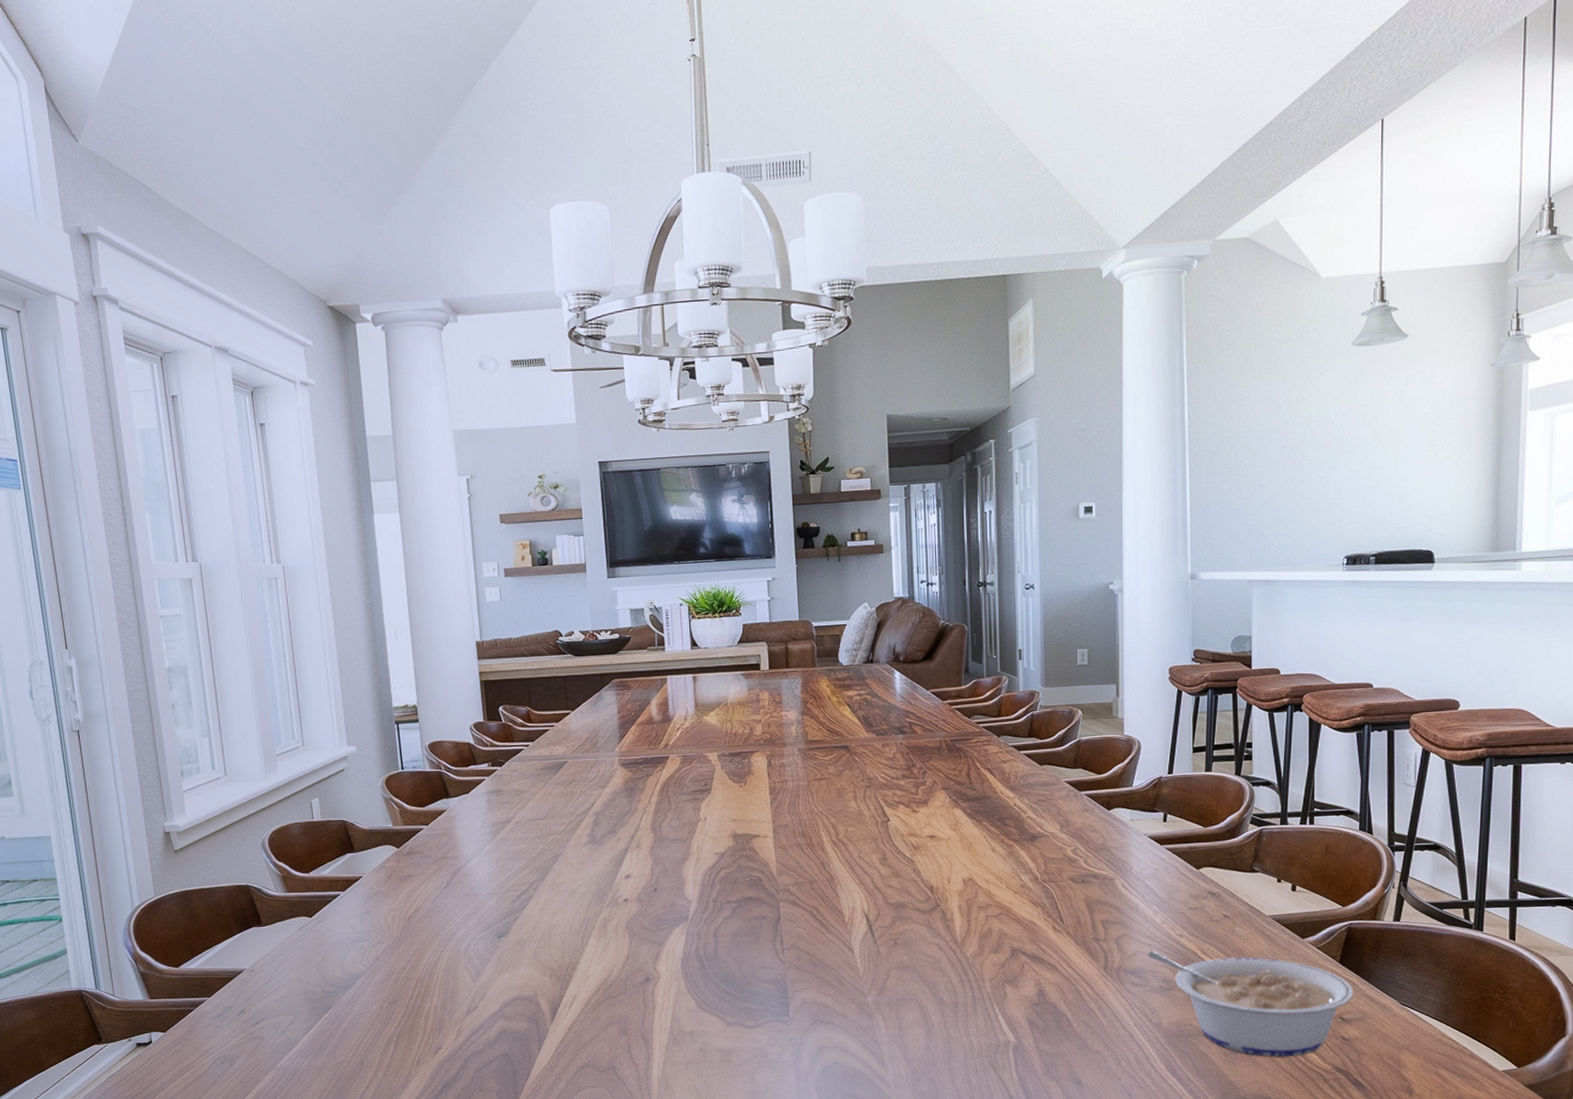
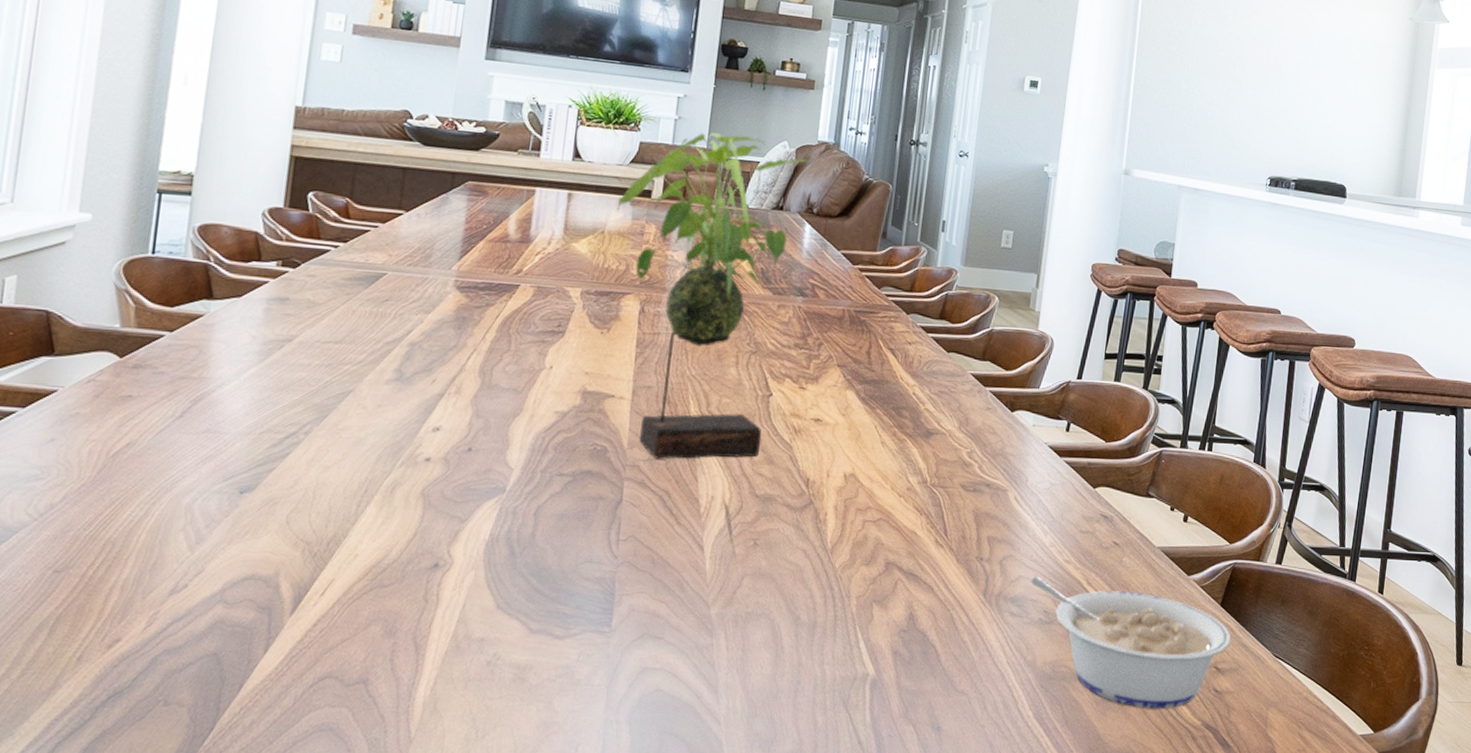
plant: none [733,604,891,882] -> present [616,131,811,459]

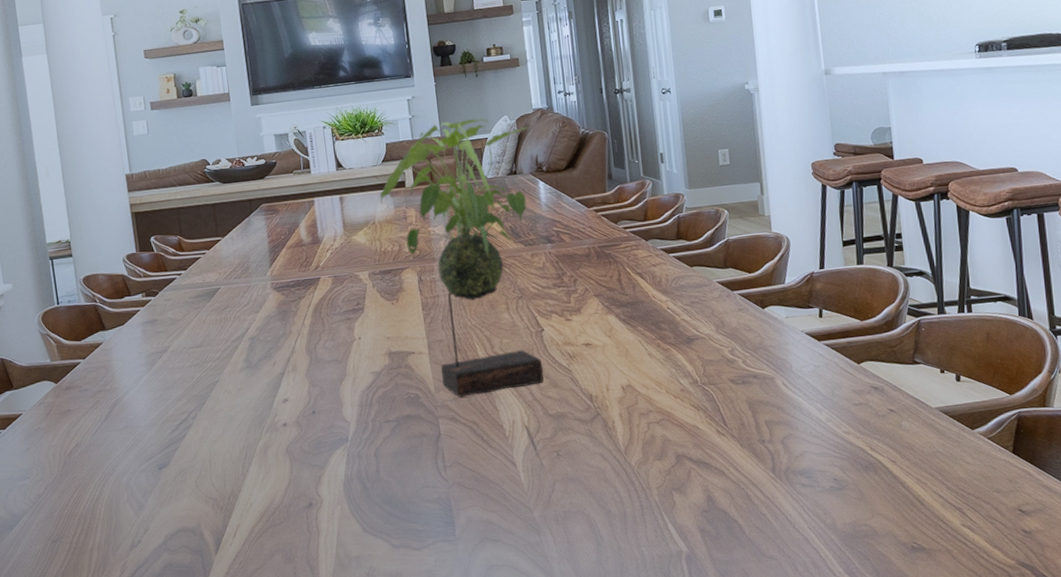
legume: present [1031,576,1231,709] -> none [815,449,1030,555]

